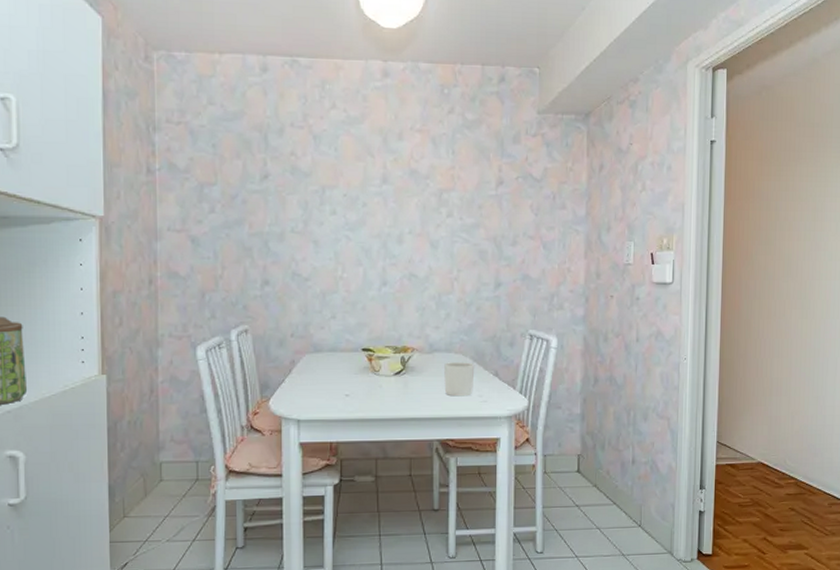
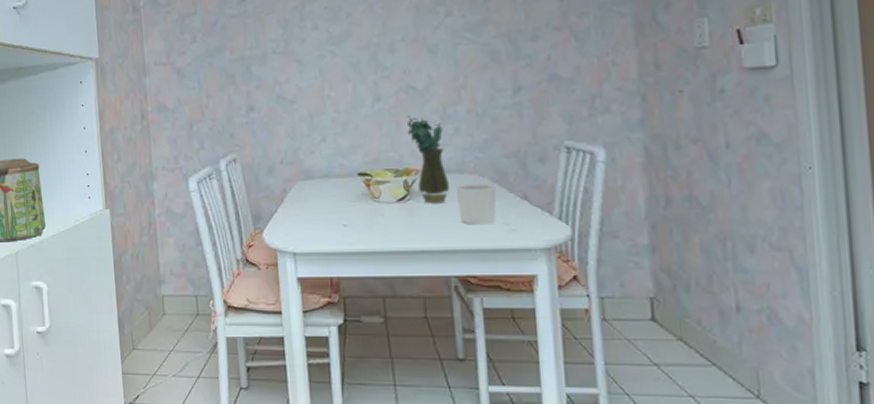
vase: none [407,300,439,378] -> present [407,116,451,204]

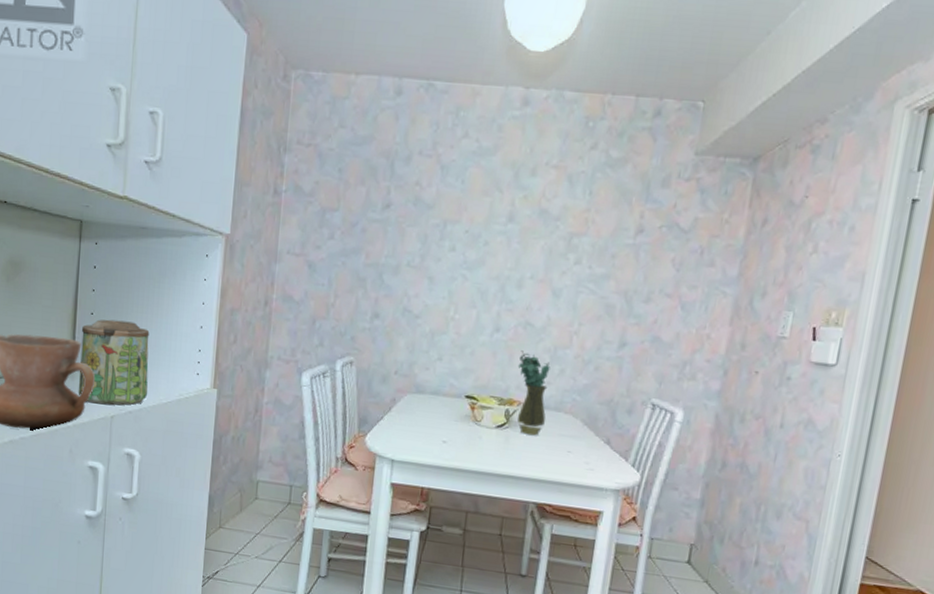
mug: present [457,184,496,225] -> none [548,422,585,462]

